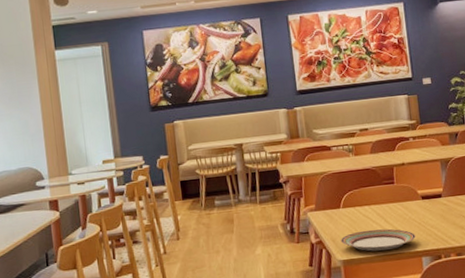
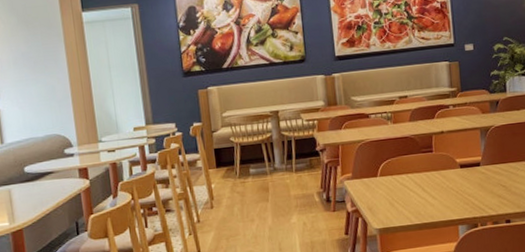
plate: present [341,229,416,252] -> none [377,197,453,220]

